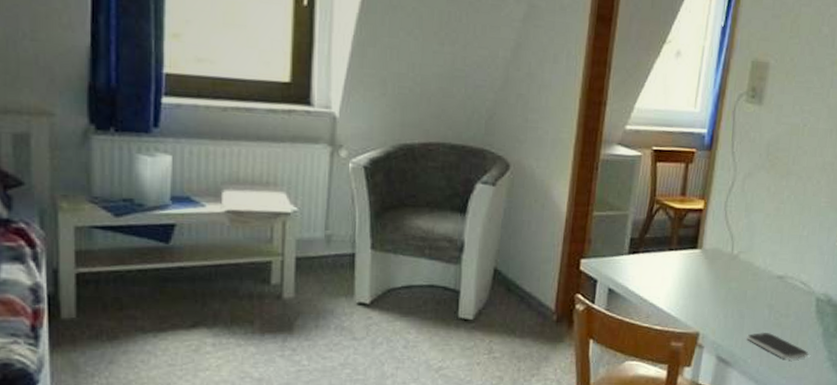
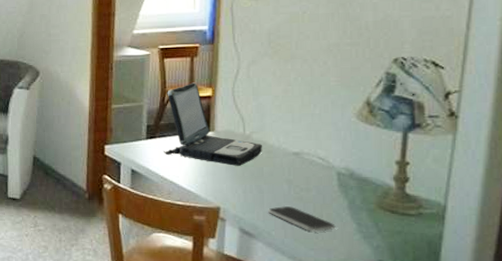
laptop: none [646,192,749,288] -> present [164,82,263,166]

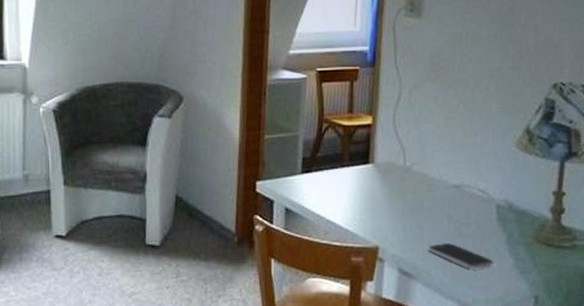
laptop: present [164,82,263,166] -> none [320,109,424,201]

